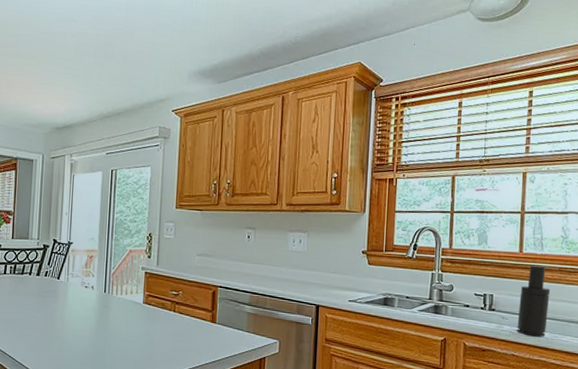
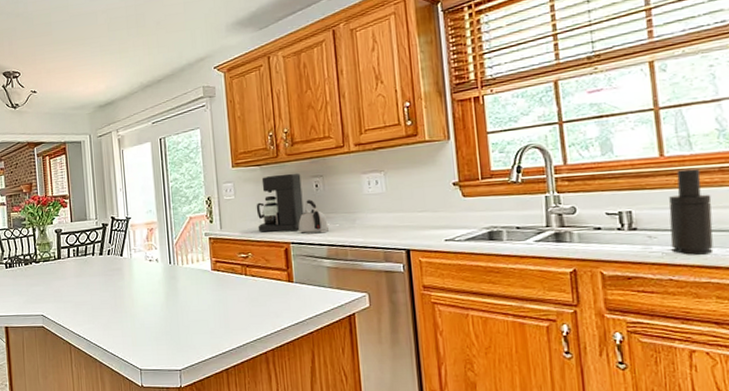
coffee maker: none [191,221,236,276] -> present [256,173,304,233]
kettle: none [226,249,254,281] -> present [297,199,328,234]

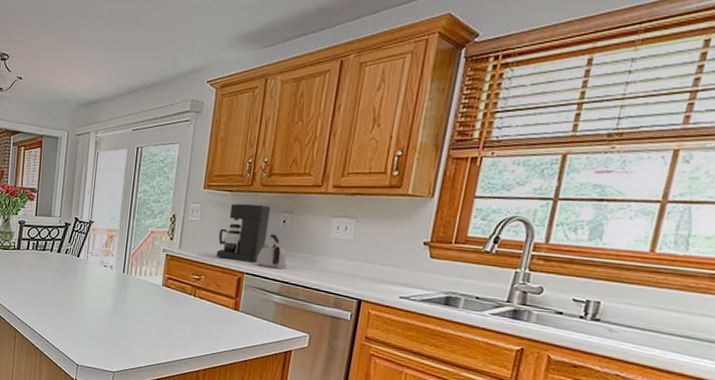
soap dispenser: present [668,169,714,255] -> none [628,269,691,358]

